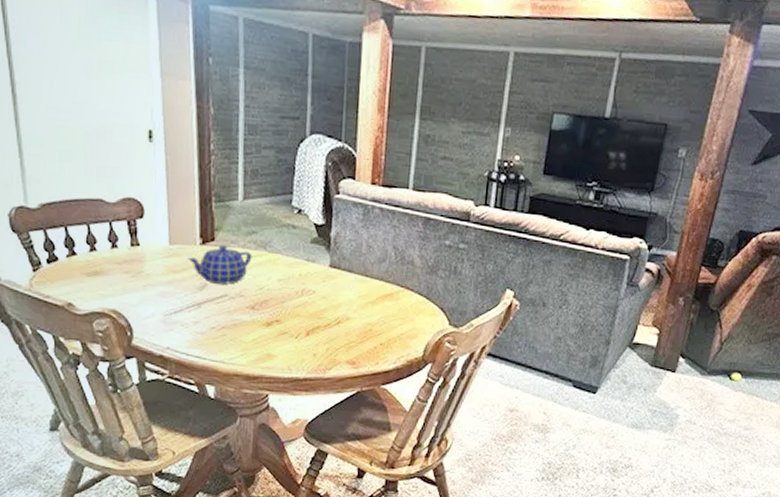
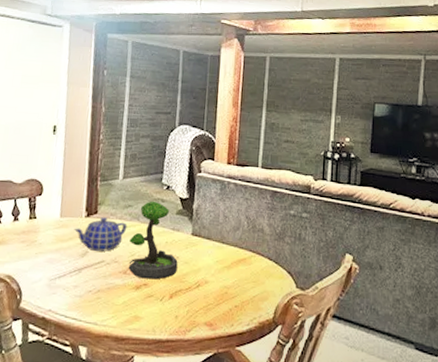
plant: none [256,227,314,316] -> present [128,201,178,280]

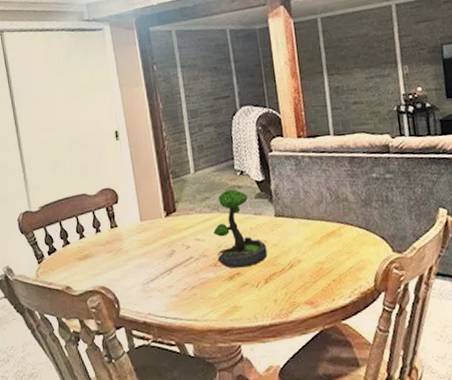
teapot: present [73,217,127,252] -> none [156,214,209,249]

